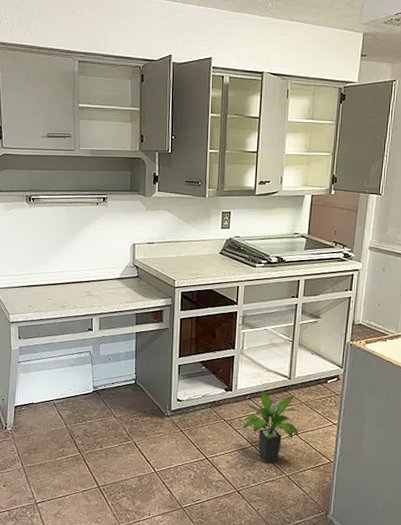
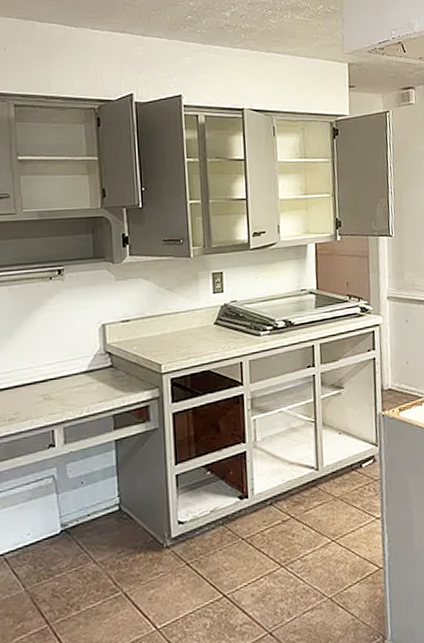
potted plant: present [243,391,299,464] -> none [267,490,336,587]

